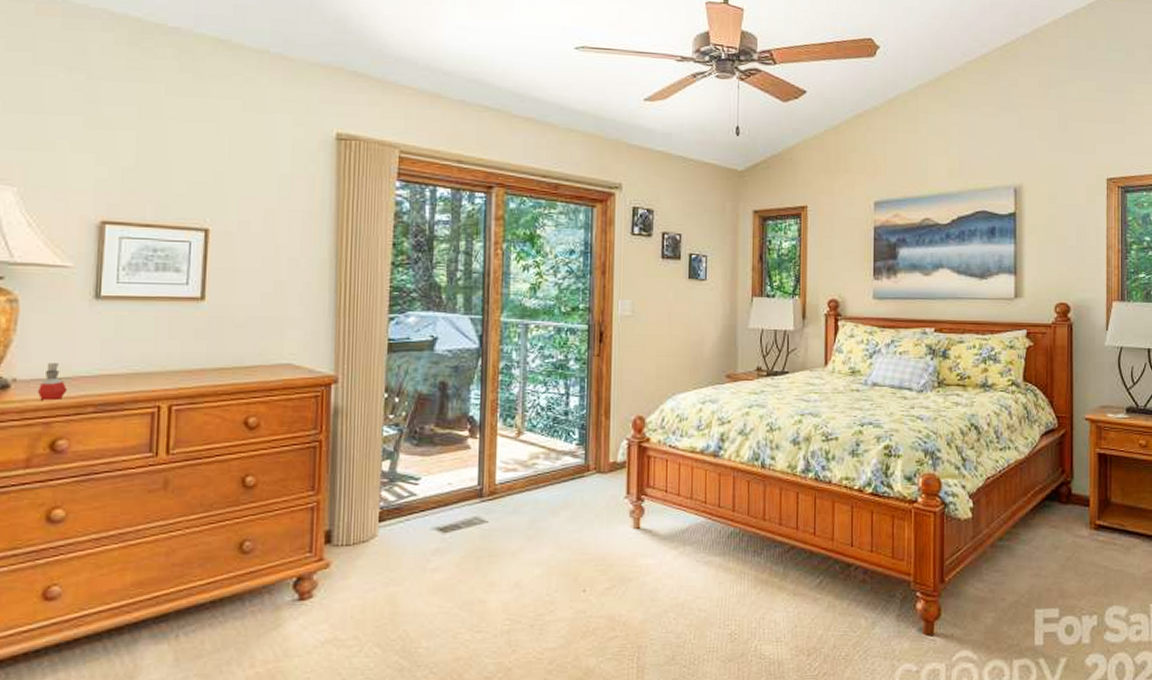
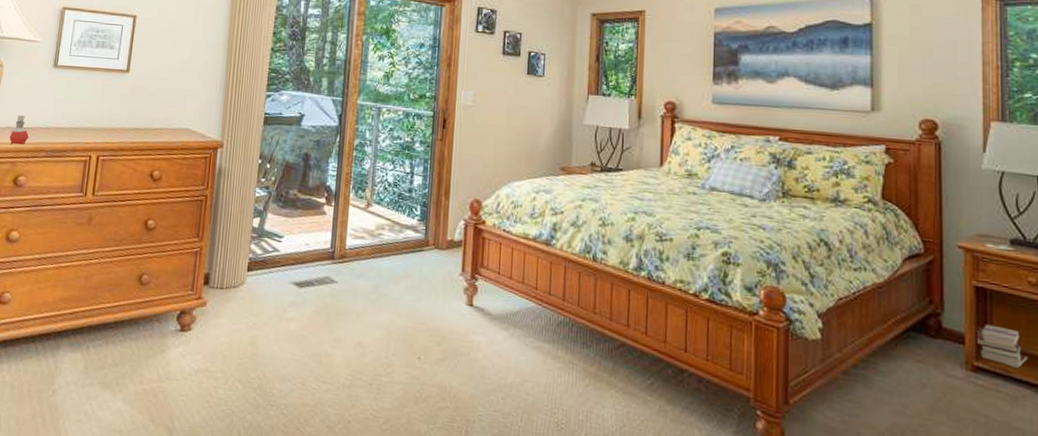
books: none [1097,486,1138,521] -> present [974,324,1028,368]

